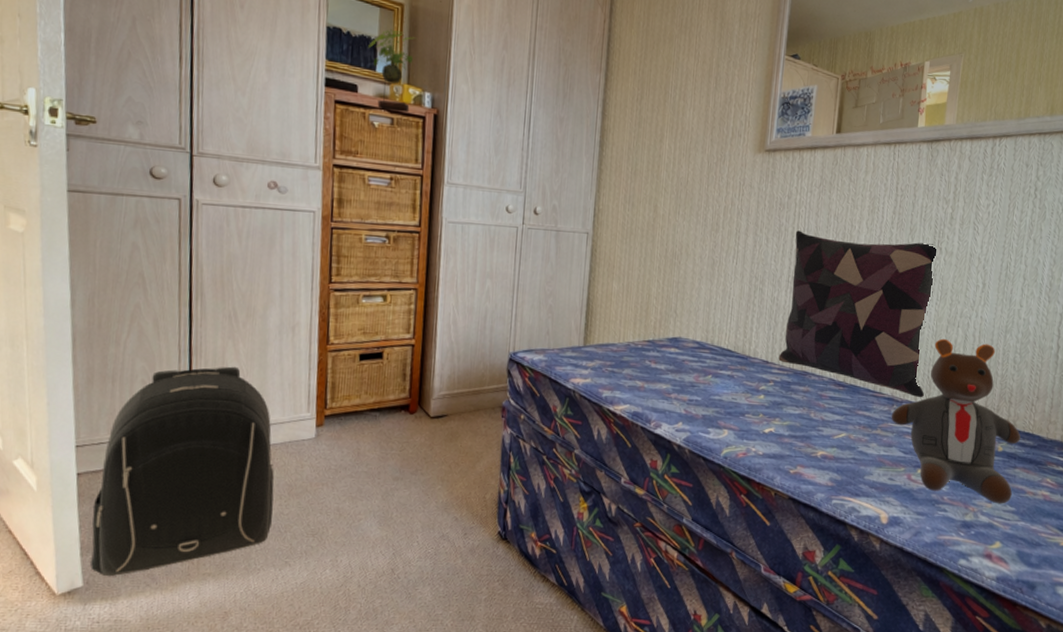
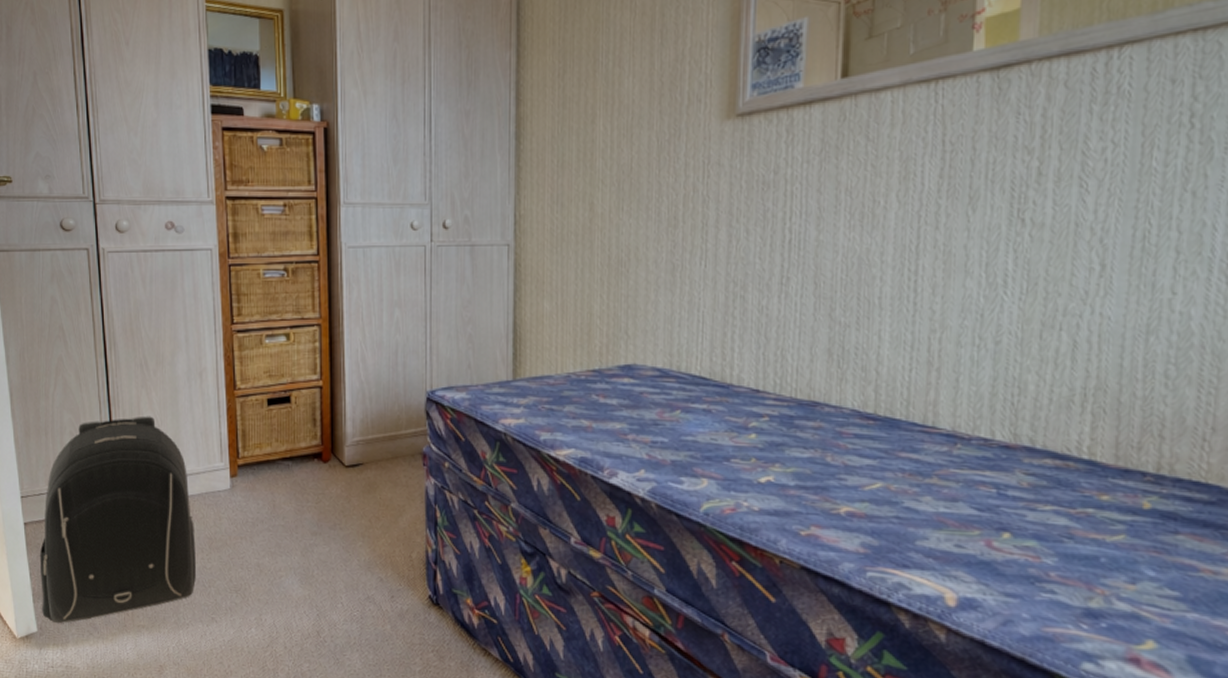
plant: present [368,29,417,113] -> none [251,40,299,131]
pillow: present [778,230,936,398] -> none [773,214,1015,434]
teddy bear: present [891,338,1021,504] -> none [953,348,1184,587]

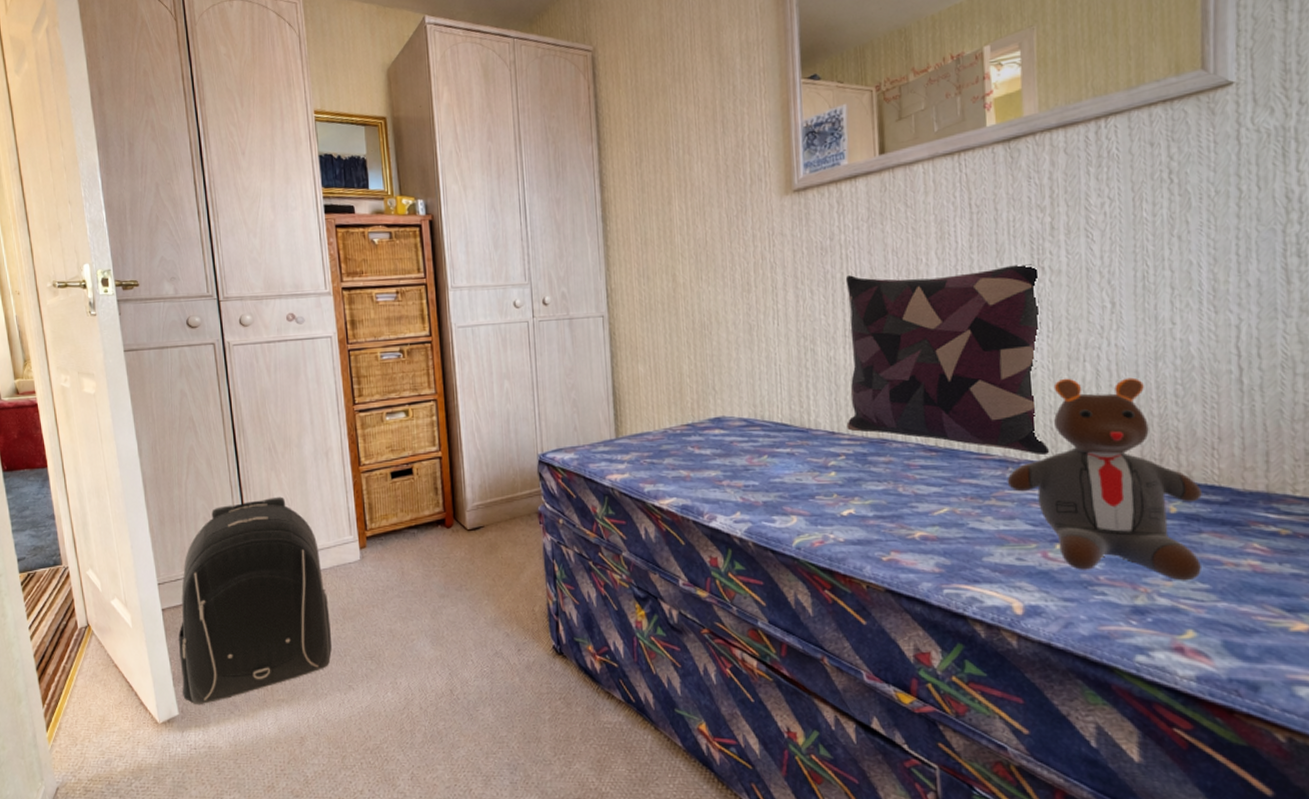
pillow: none [773,214,1015,434] -> present [845,264,1050,456]
teddy bear: none [953,348,1184,587] -> present [1007,377,1202,581]

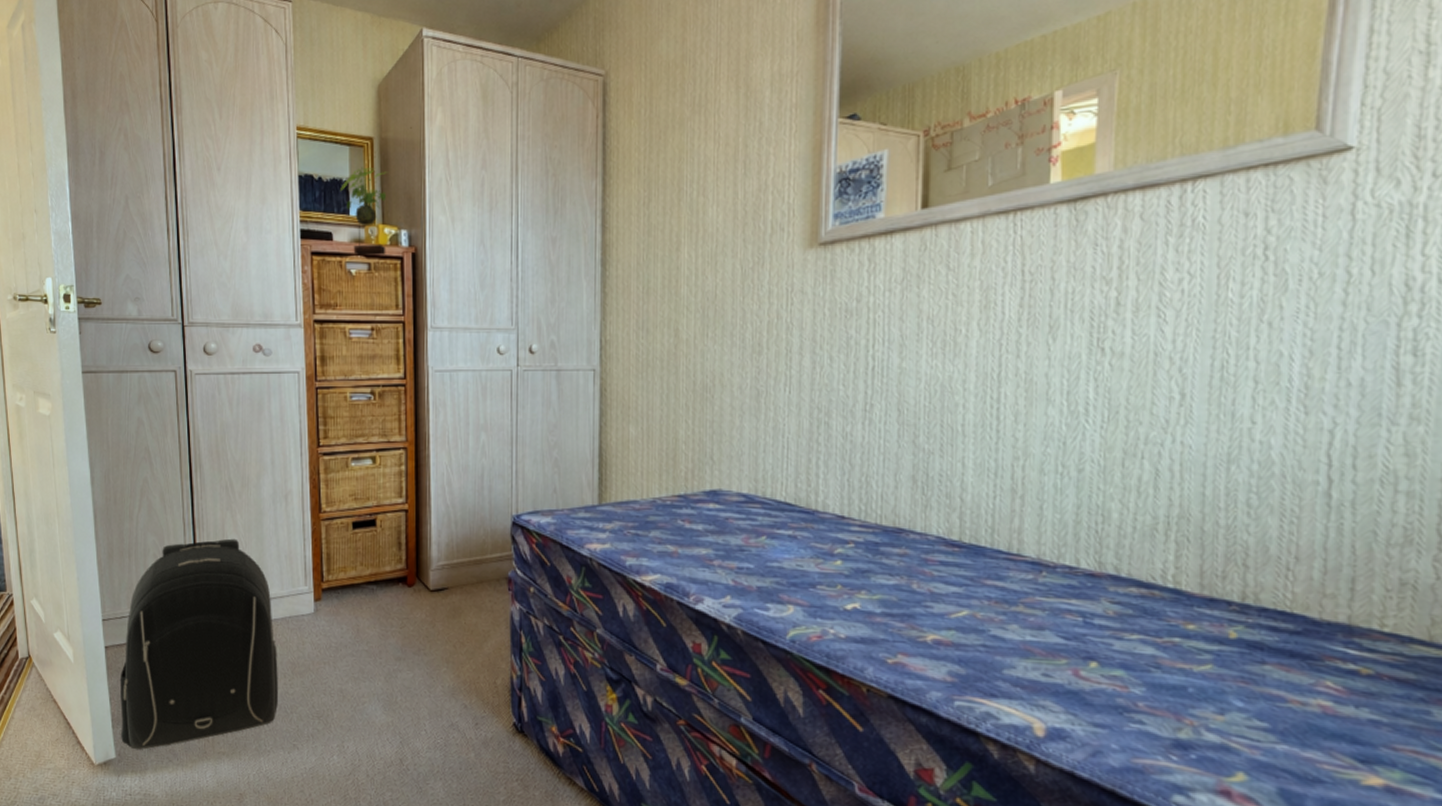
plant: none [359,144,406,226] -> present [340,167,389,255]
pillow: present [845,264,1050,456] -> none [859,343,1095,562]
teddy bear: present [1007,377,1202,581] -> none [1039,476,1269,717]

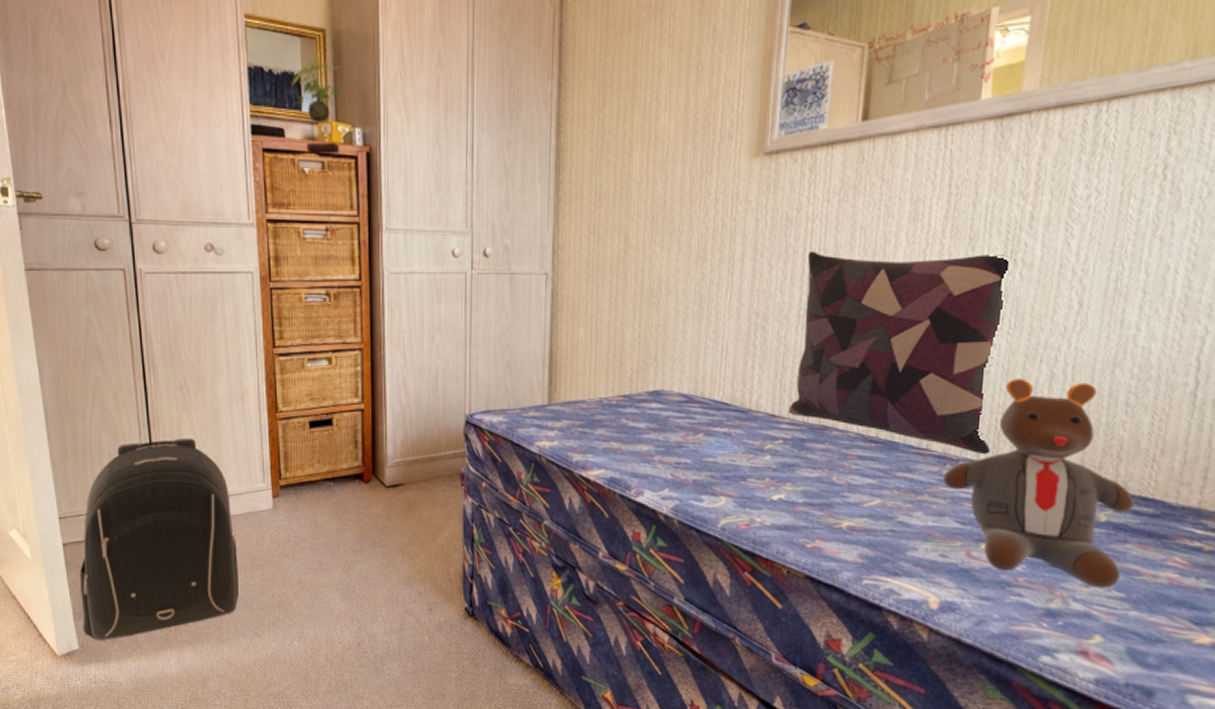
pillow: none [859,343,1095,562] -> present [788,251,1008,455]
teddy bear: none [1039,476,1269,717] -> present [942,378,1135,589]

